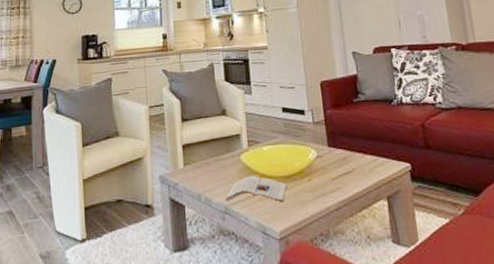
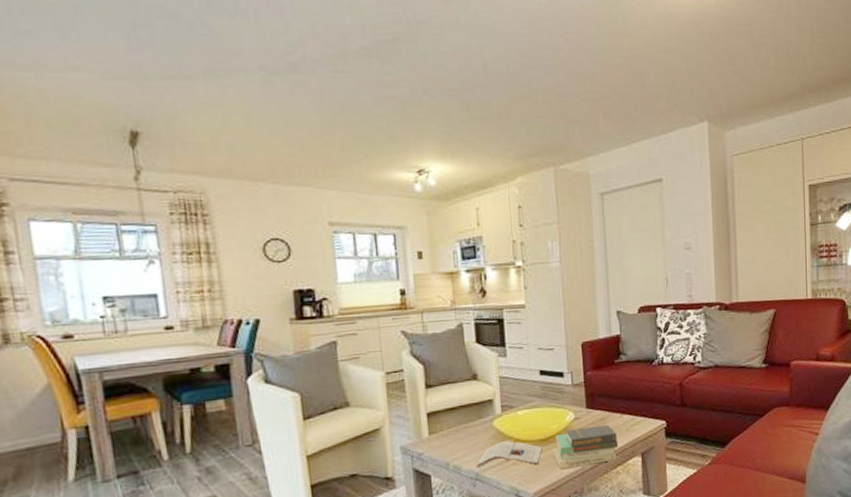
books: none [296,165,363,208] -> present [552,425,619,469]

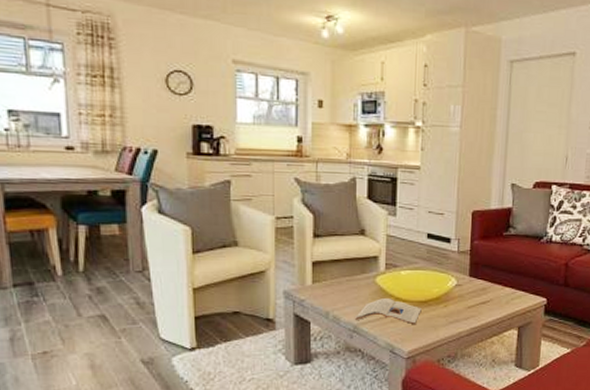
books: present [552,425,619,469] -> none [431,295,497,332]

